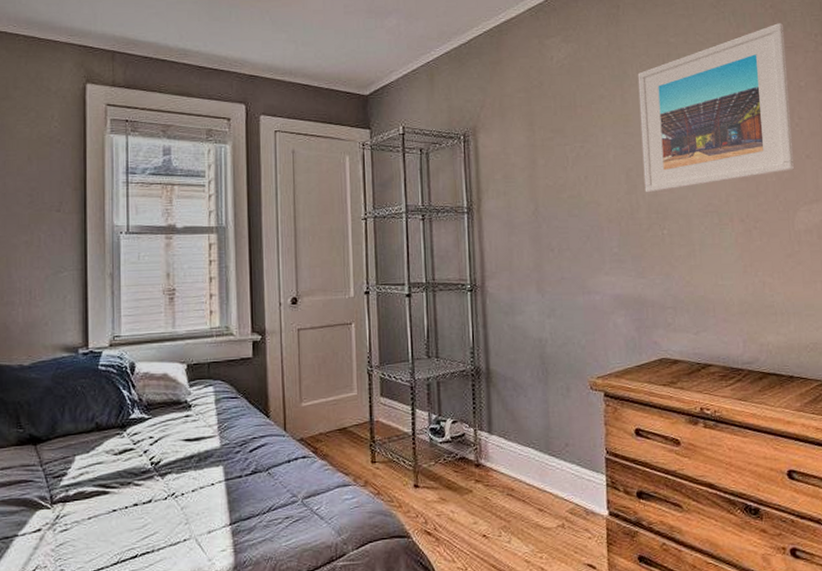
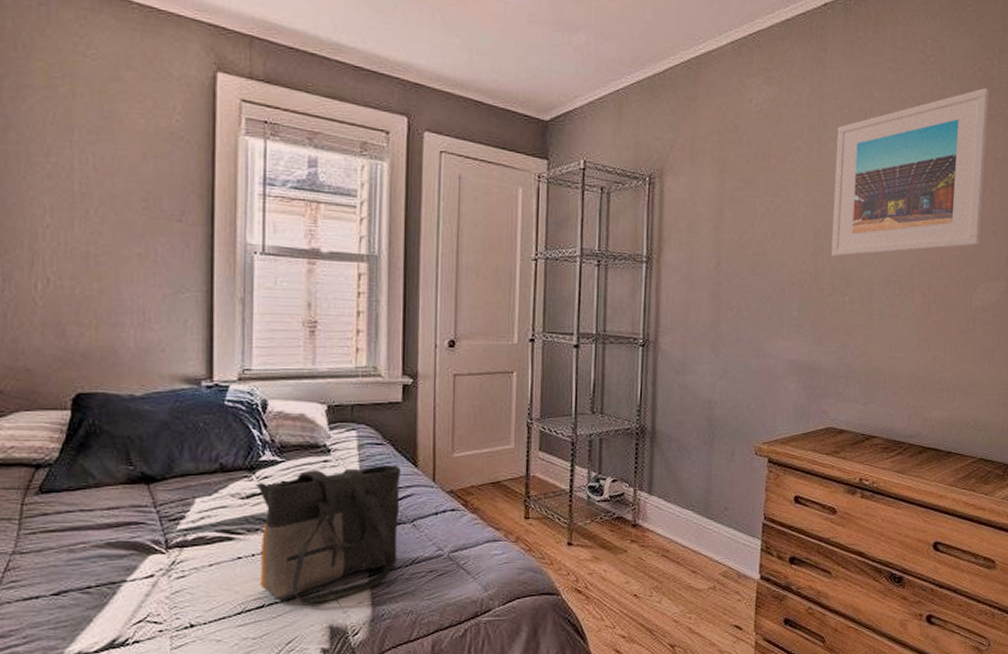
tote bag: none [127,417,255,553] -> present [256,465,401,604]

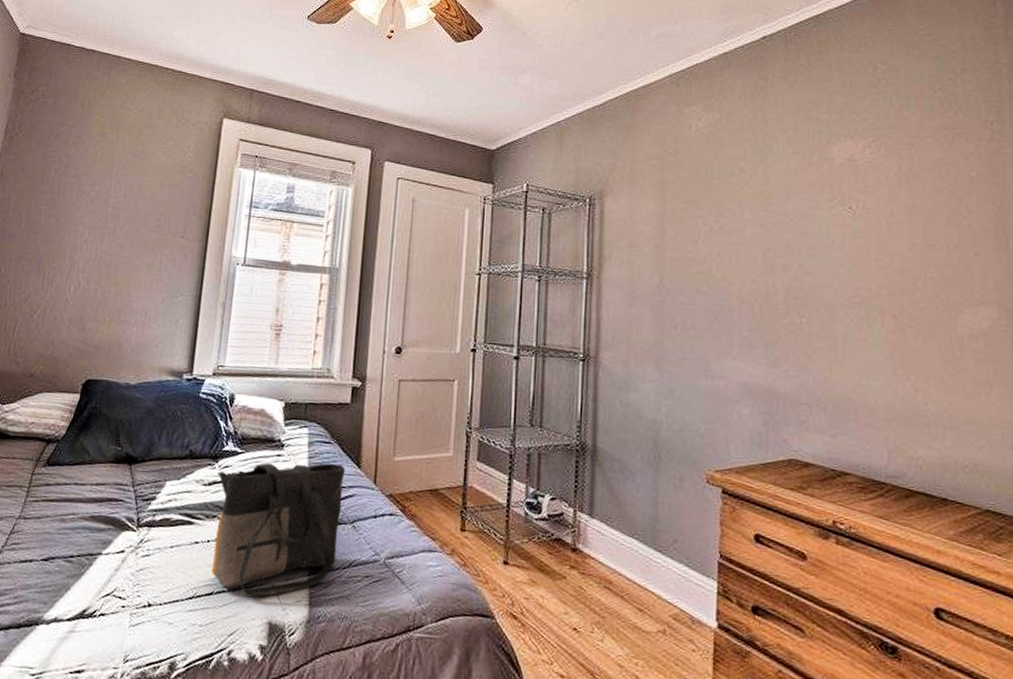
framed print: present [831,88,990,257] -> none [783,107,960,277]

